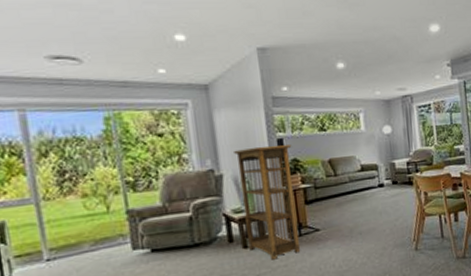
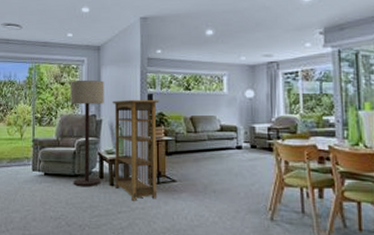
floor lamp: none [172,127,231,257] -> present [70,79,104,187]

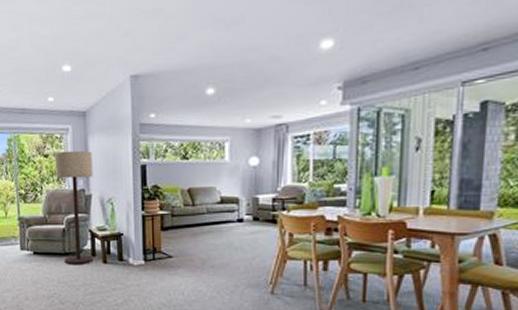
bookshelf: present [113,99,159,201] -> none [102,171,154,278]

